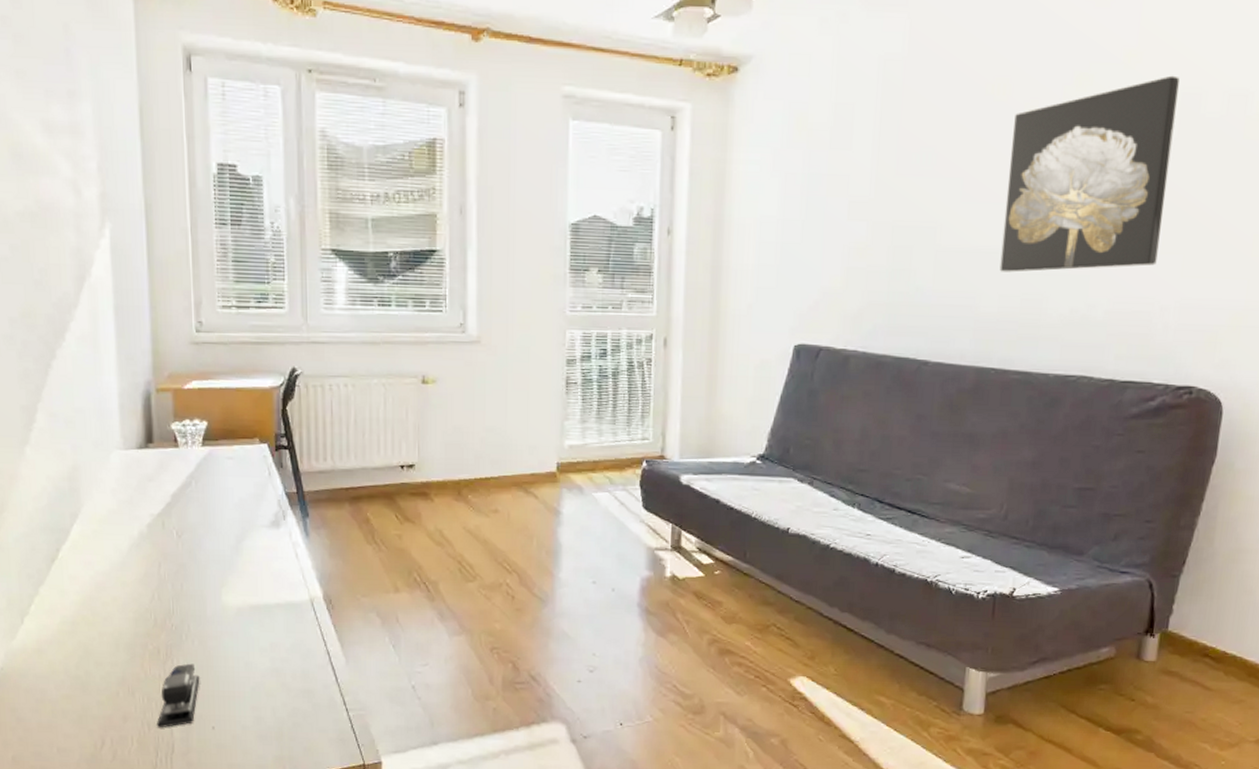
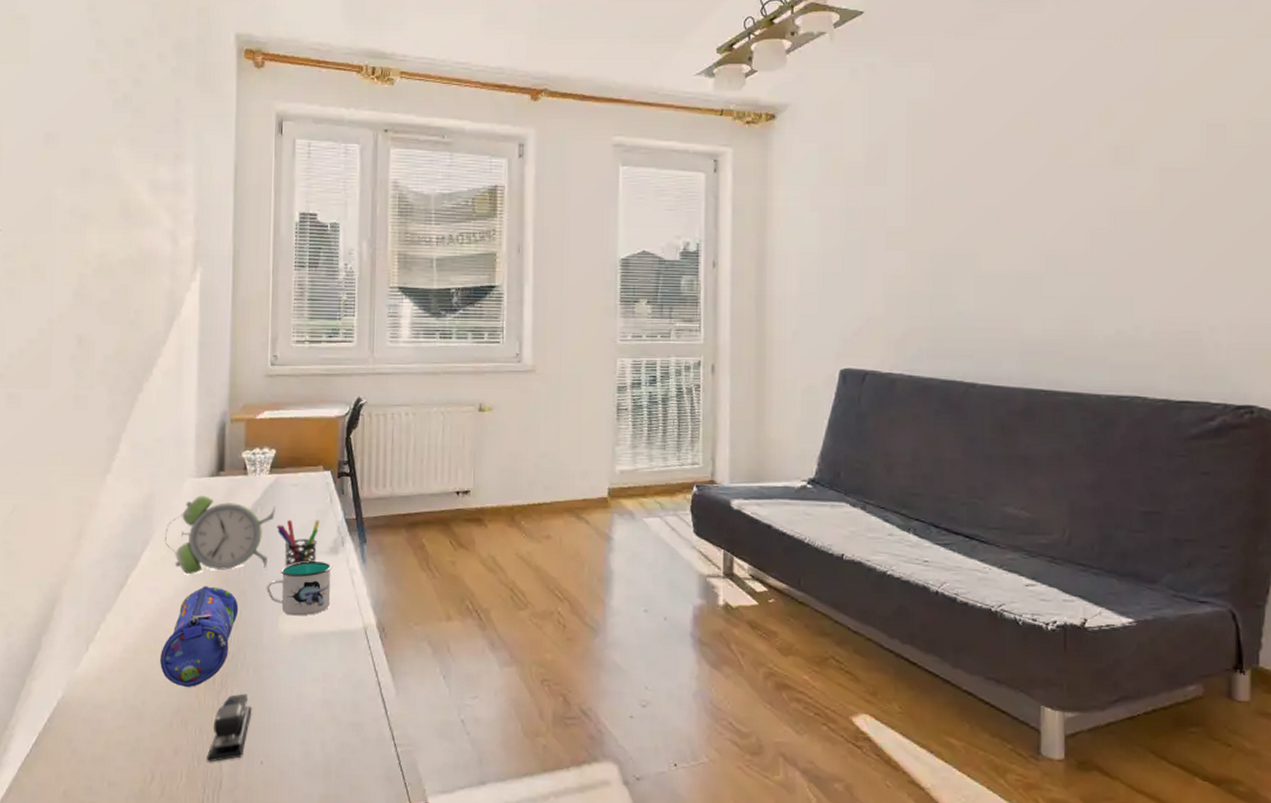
alarm clock: none [94,468,211,548] -> present [164,495,275,574]
pencil case: none [100,559,179,658] -> present [160,586,239,687]
mug: none [207,535,275,589] -> present [267,561,333,616]
pen holder: none [213,492,259,541] -> present [276,519,320,567]
wall art: present [999,75,1180,272] -> none [1041,108,1202,296]

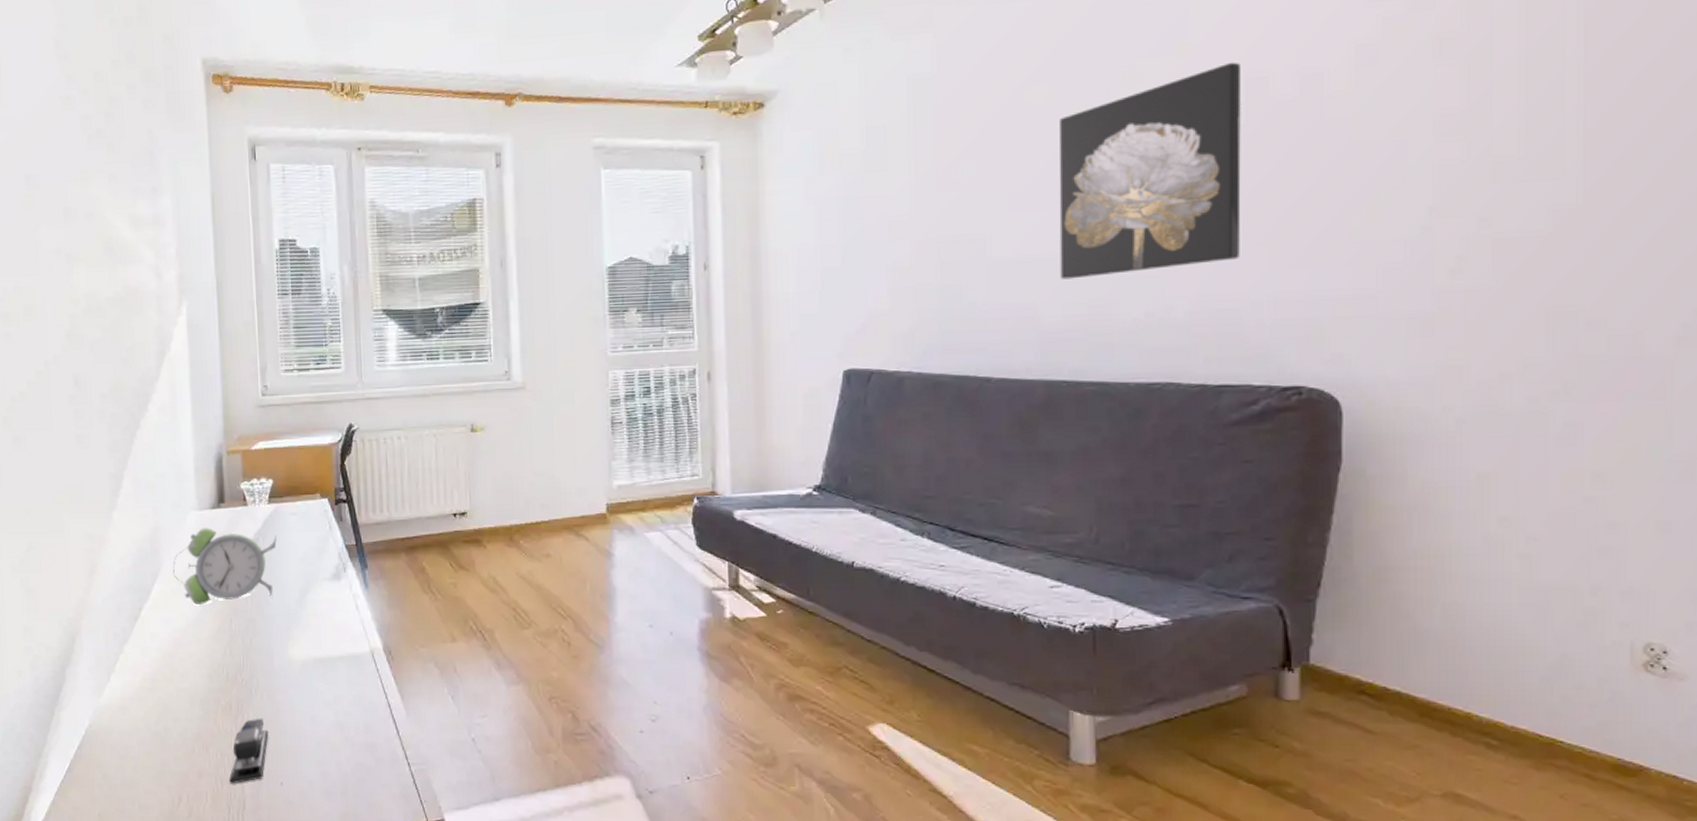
pencil case: present [160,586,239,687] -> none [178,616,249,713]
mug: present [267,561,333,616] -> none [274,588,337,642]
pen holder: present [276,519,320,567] -> none [279,547,321,595]
wall art: none [1041,108,1202,296] -> present [1059,62,1241,280]

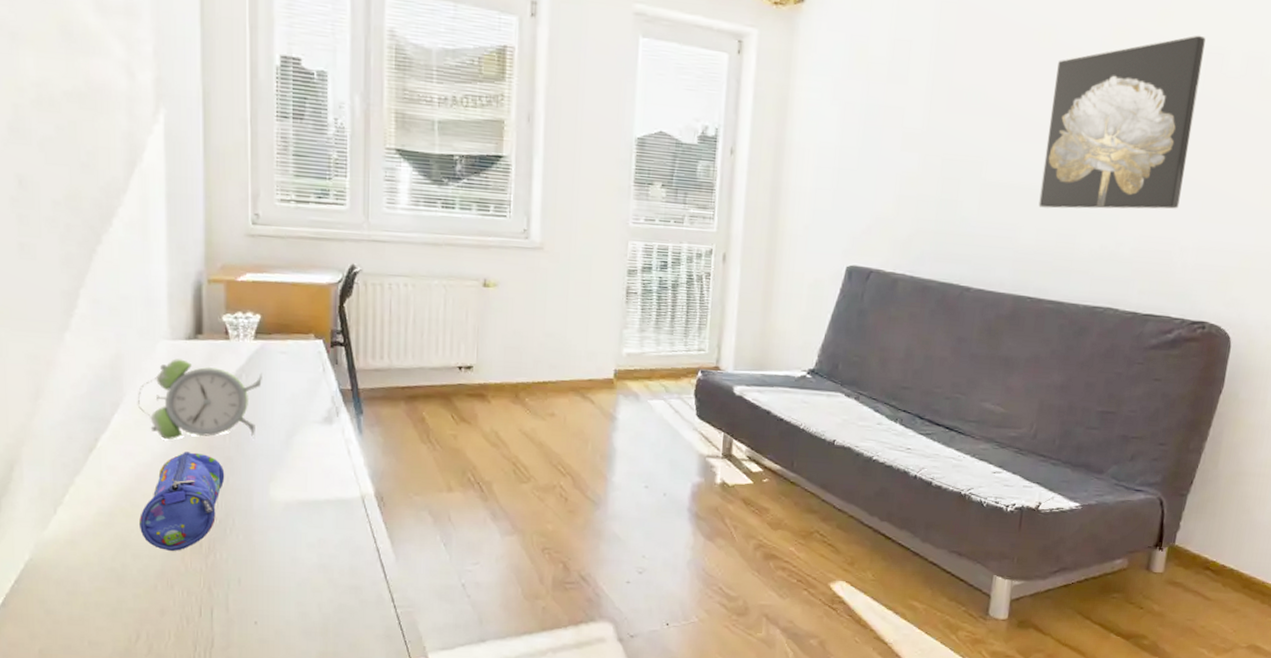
pencil case: none [178,616,249,713] -> present [140,452,225,551]
stapler: present [228,718,269,784] -> none [195,558,243,623]

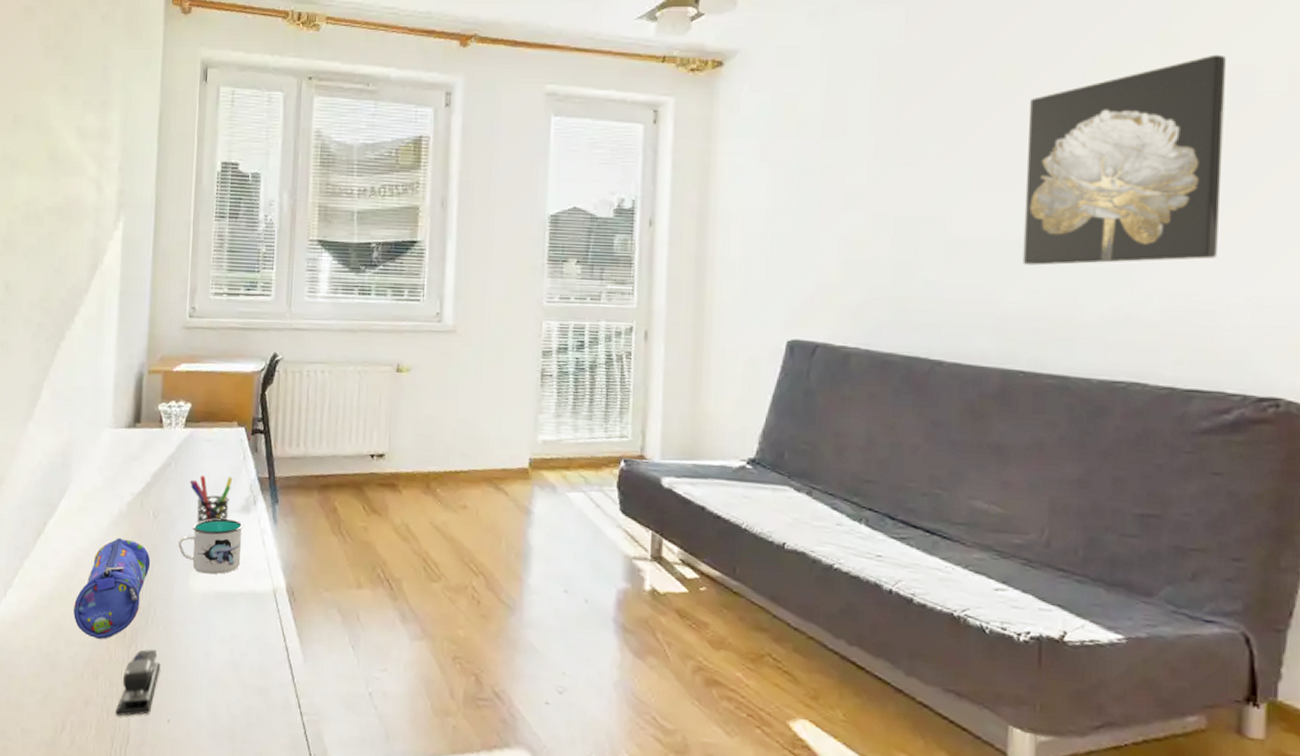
alarm clock: present [137,359,262,439] -> none [81,446,189,526]
stapler: none [195,558,243,623] -> present [114,649,161,716]
mug: none [255,430,327,484] -> present [178,518,244,575]
pen holder: none [264,387,312,435] -> present [189,475,233,524]

